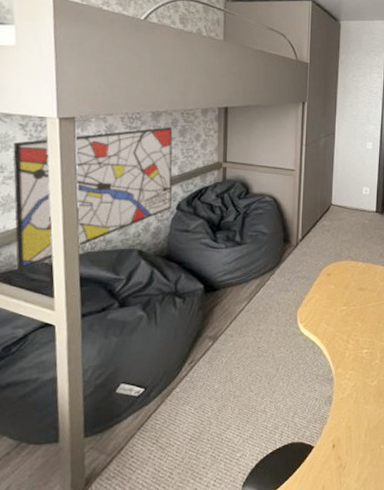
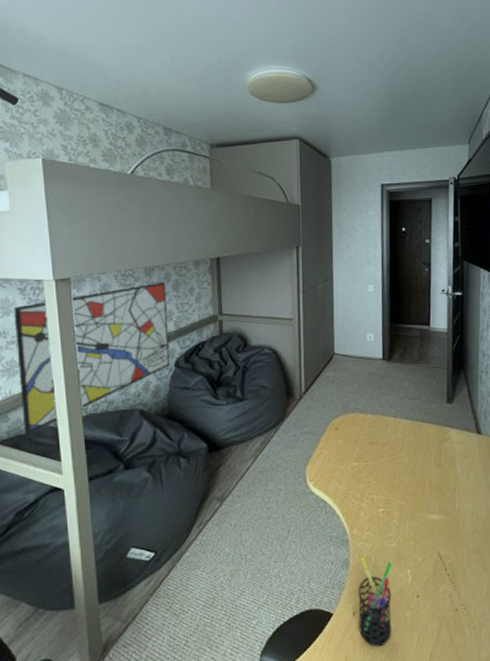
pen holder: none [337,392,372,477] -> present [358,555,392,647]

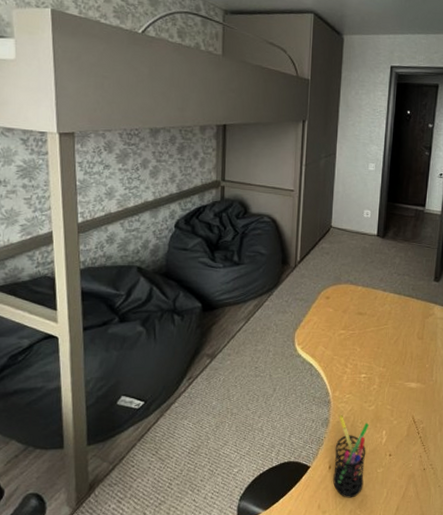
wall art: present [14,281,171,436] -> none [15,143,171,283]

